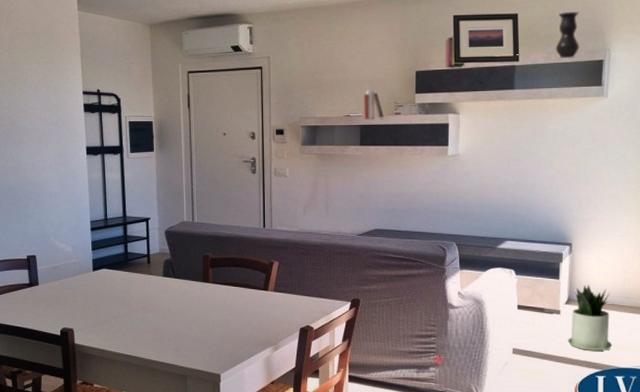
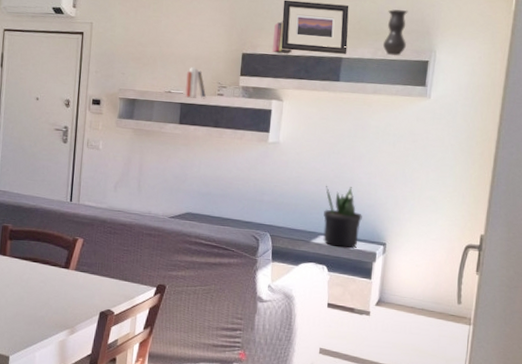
planter: none [508,191,546,251] -> present [323,186,362,249]
planter: present [567,285,612,351] -> none [375,287,420,357]

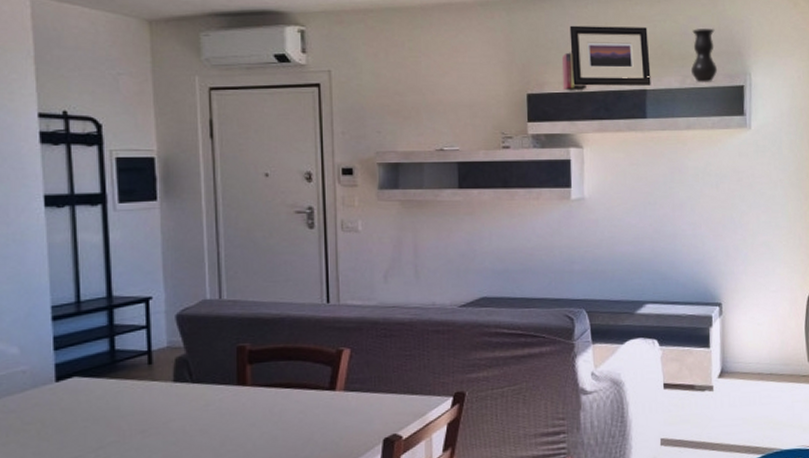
books: present [185,66,207,99] -> none [460,115,489,155]
planter: present [323,186,362,249] -> none [645,242,691,315]

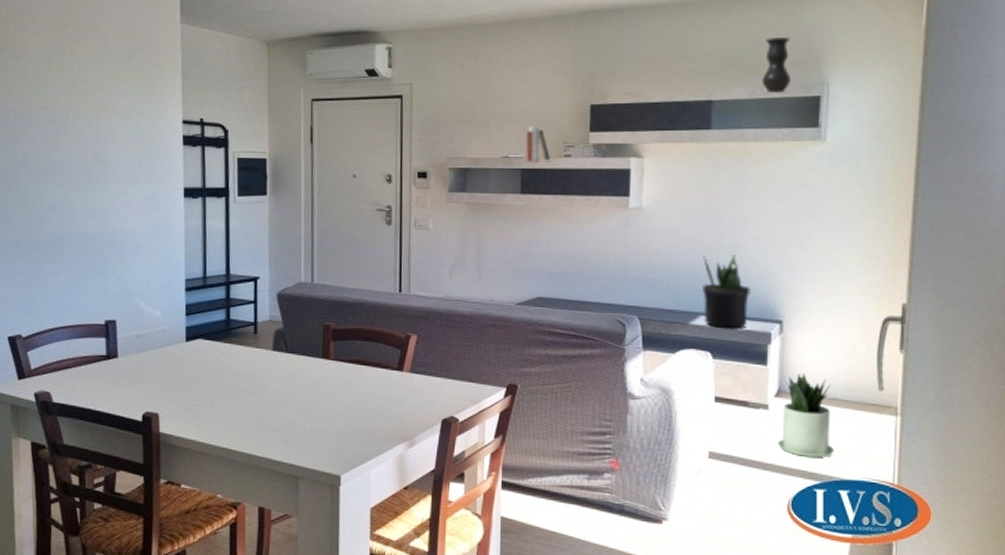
books: none [460,115,489,155] -> present [525,125,551,162]
books: present [561,51,587,91] -> none [626,62,650,102]
picture frame: present [569,25,651,86] -> none [636,37,718,97]
planter: none [645,242,691,315] -> present [703,255,751,329]
planter: none [723,352,773,433] -> present [777,373,834,457]

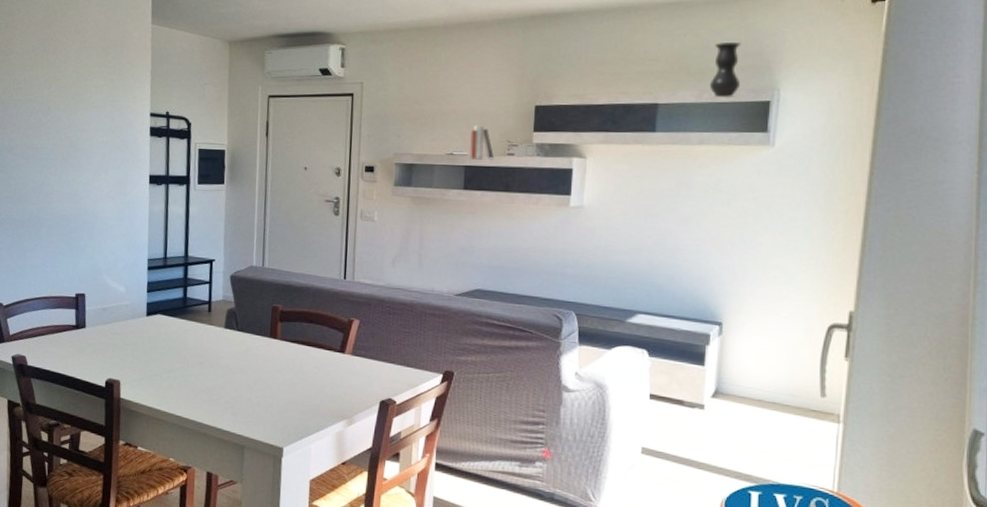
planter: present [703,255,751,329] -> none [641,255,690,329]
planter: present [777,373,834,457] -> none [712,375,771,460]

